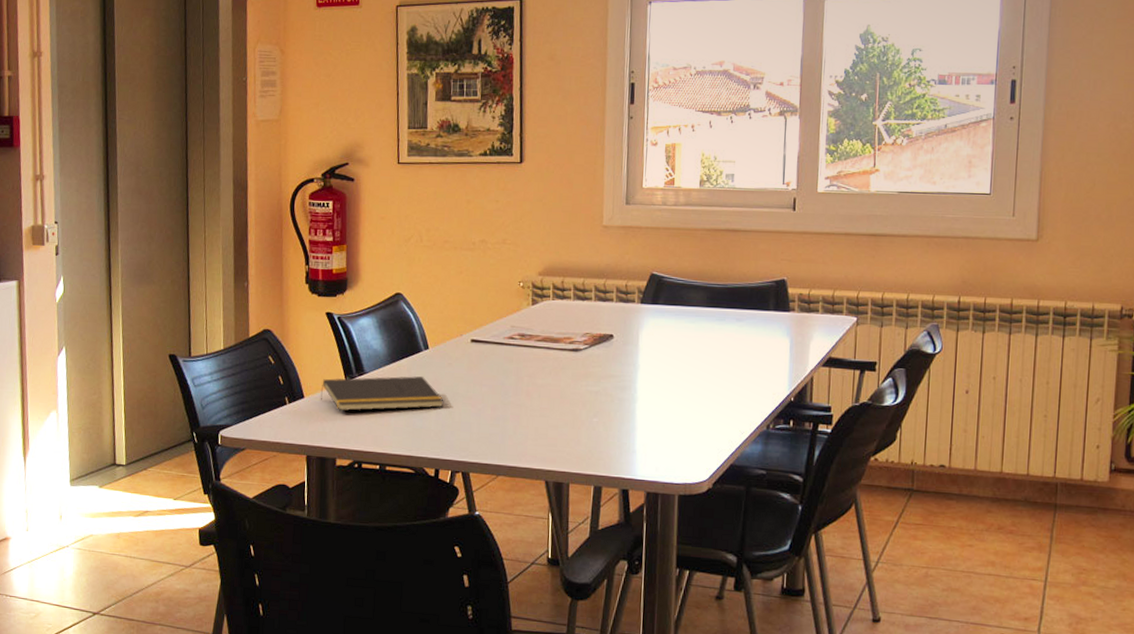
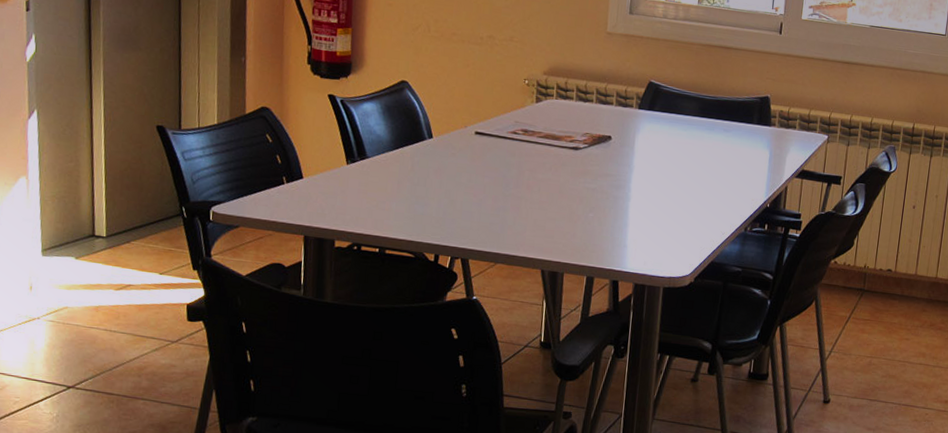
notepad: present [320,376,444,411] -> none [319,161,446,196]

